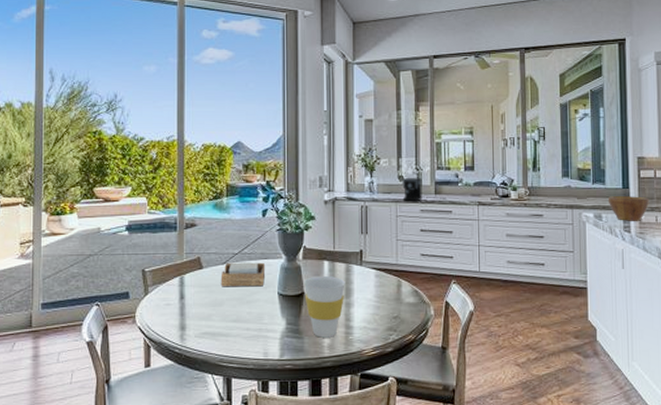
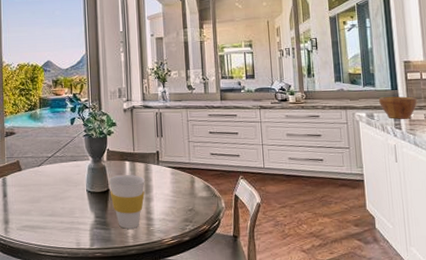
napkin holder: present [220,262,266,287] -> none [37,164,75,186]
coffee maker: present [402,177,446,202] -> none [191,86,231,108]

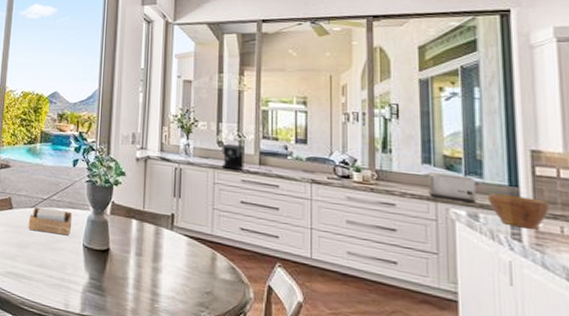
napkin holder: none [37,164,75,186] -> present [28,206,73,236]
cup: present [108,174,145,229] -> none [109,233,154,302]
coffee maker: none [191,86,231,108] -> present [221,143,272,172]
toaster: none [340,87,373,107] -> present [427,172,479,204]

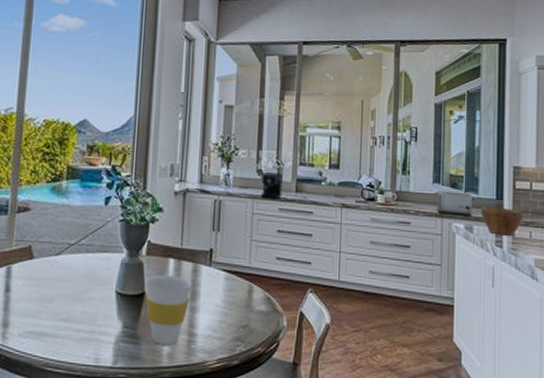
napkin holder: present [28,206,73,236] -> none [52,254,104,283]
cup: none [109,233,154,302] -> present [145,274,192,345]

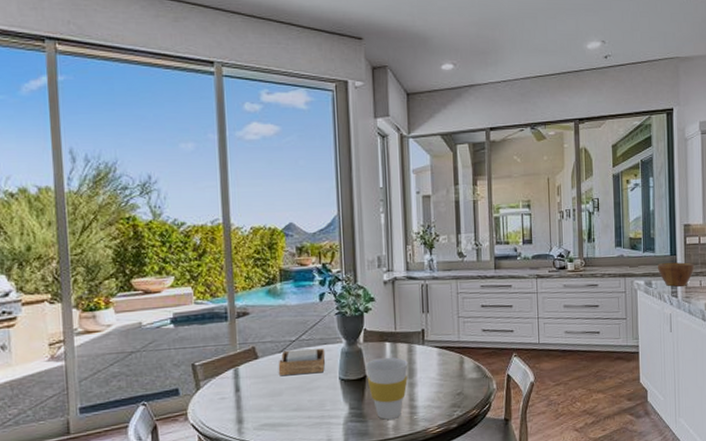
napkin holder: none [52,254,104,283] -> present [278,348,326,376]
coffee maker: present [260,171,308,200] -> none [462,253,506,278]
toaster: present [436,191,475,217] -> none [619,252,652,274]

